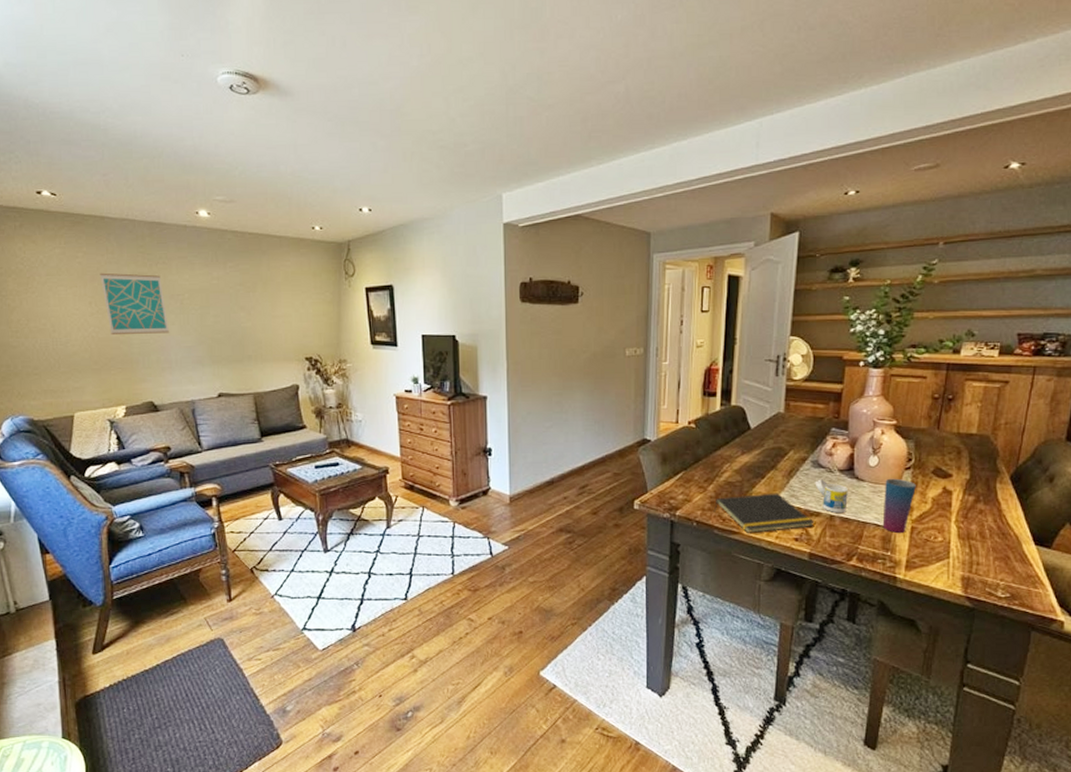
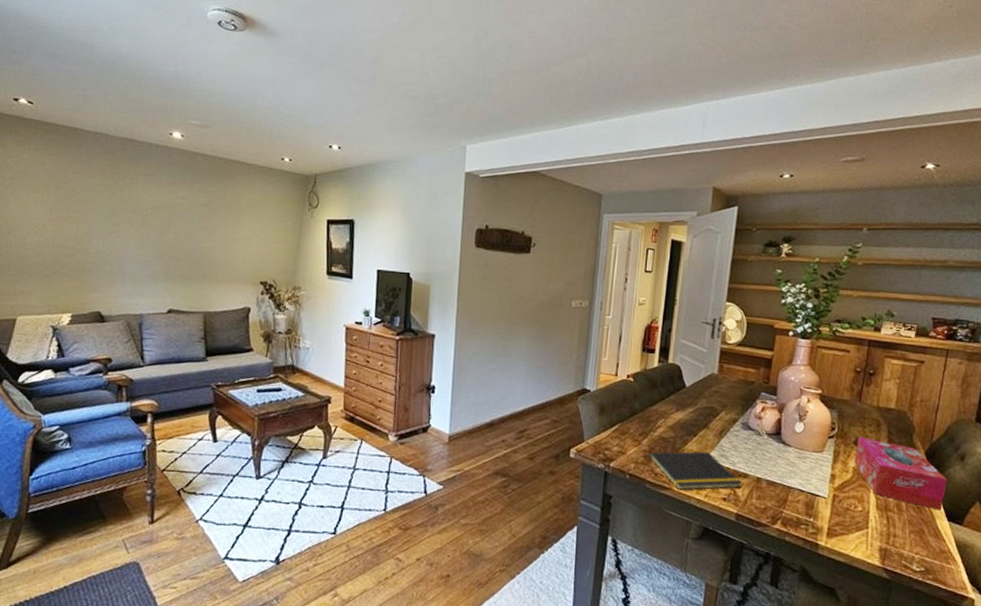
wall art: present [99,272,169,334] -> none [64,181,128,246]
cup: present [815,479,848,513] -> none [744,441,775,476]
cup: present [882,478,916,533] -> none [806,445,838,500]
tissue box: none [933,466,1035,535] -> present [854,436,948,511]

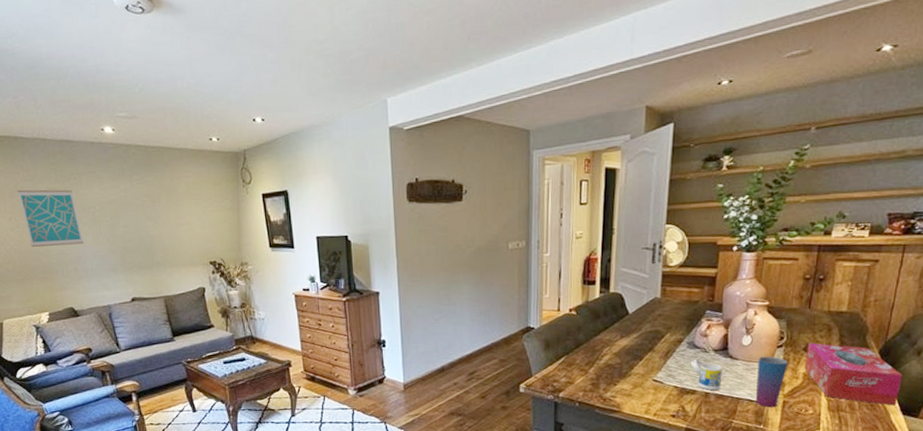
wall art: none [64,181,128,246] -> present [17,189,84,247]
notepad: present [646,451,742,490] -> none [594,373,691,411]
cup: none [744,441,775,476] -> present [690,359,722,390]
cup: none [806,445,838,500] -> present [755,356,788,407]

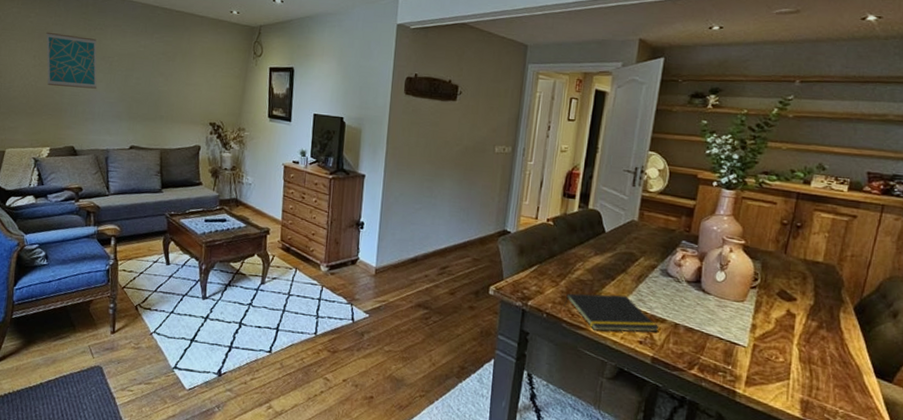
notepad: none [594,373,691,411] -> present [563,293,660,332]
cup: present [690,359,722,390] -> none [662,287,694,322]
cup: present [755,356,788,407] -> none [725,294,760,349]
tissue box: present [804,343,903,406] -> none [777,288,878,367]

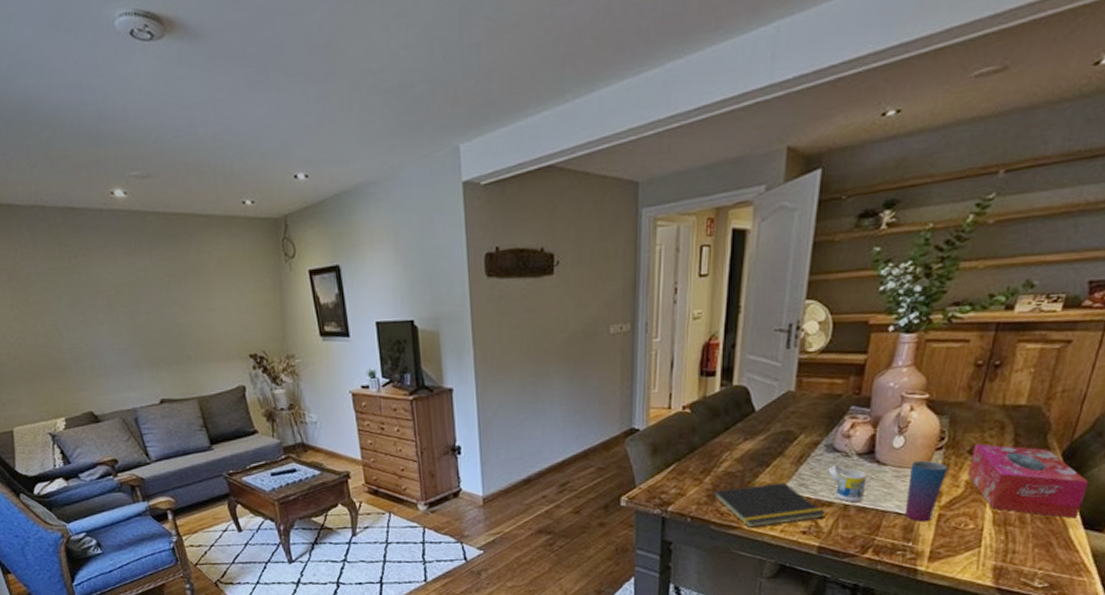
wall art: present [46,32,97,89] -> none [16,269,100,340]
cup: none [662,287,694,322] -> present [828,465,867,502]
cup: none [725,294,760,349] -> present [904,460,947,521]
tissue box: none [777,288,878,367] -> present [967,444,1090,519]

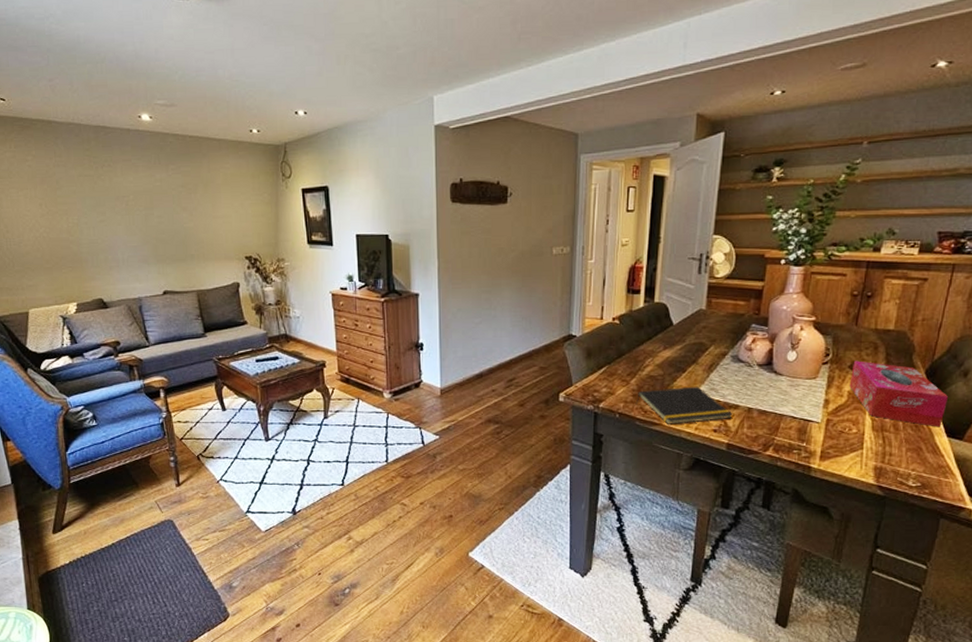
cup: present [828,465,867,502] -> none [734,373,766,405]
cup: present [904,460,947,521] -> none [799,372,833,425]

